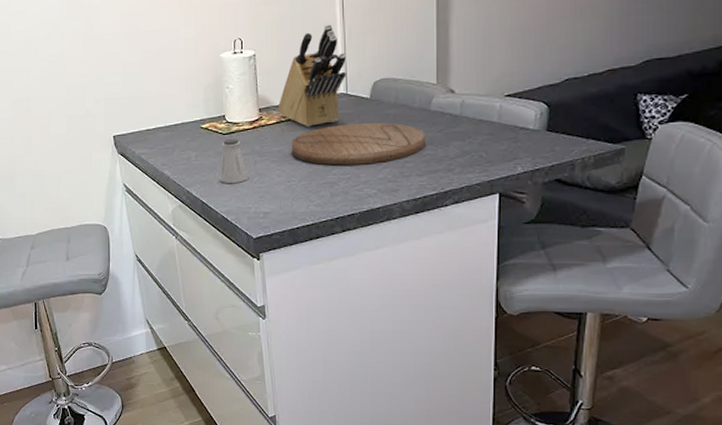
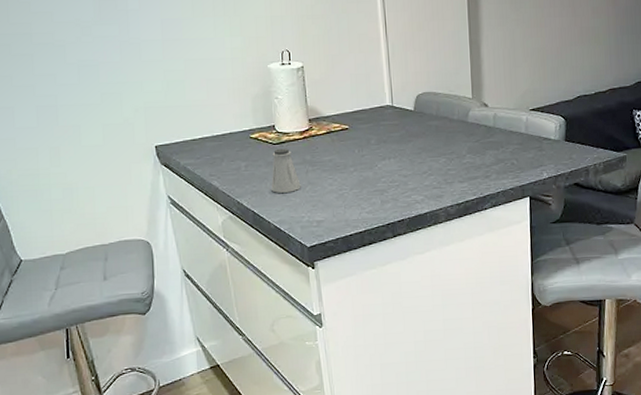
knife block: present [277,24,346,127] -> none [327,40,391,138]
cutting board: present [291,122,425,166] -> none [341,133,465,174]

